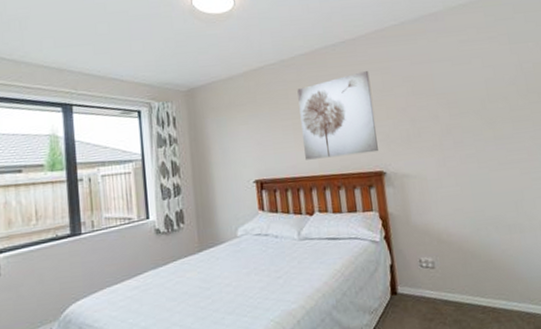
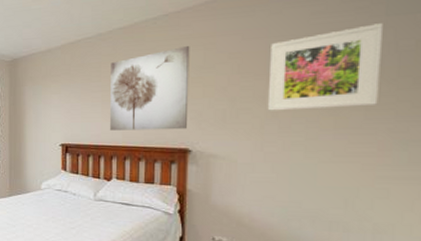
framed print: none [434,50,520,128] -> present [267,23,383,111]

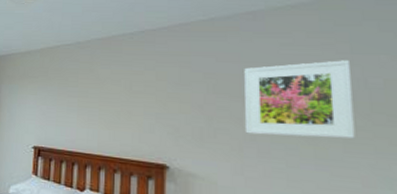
wall art: present [110,46,190,131] -> none [85,62,166,144]

